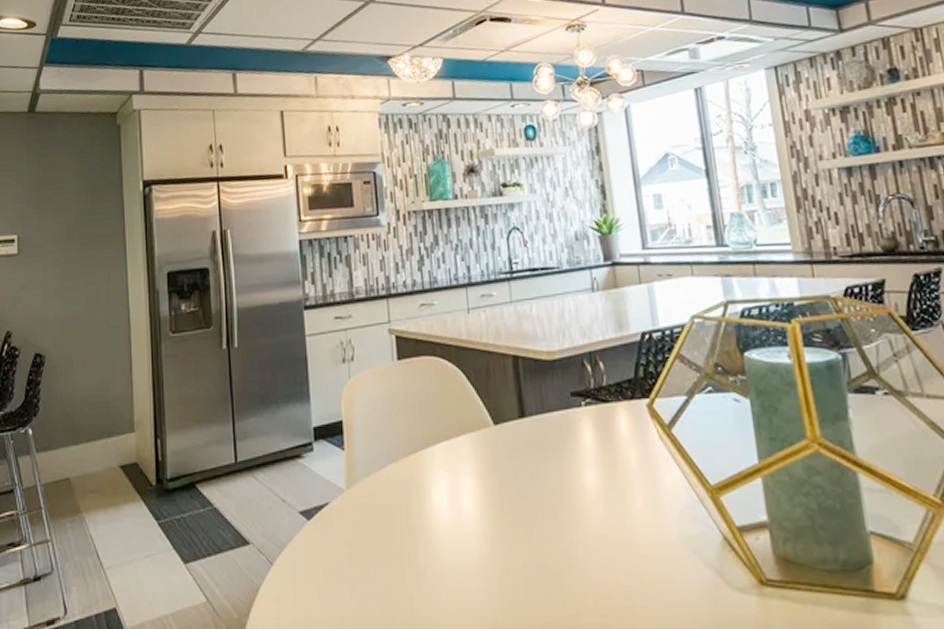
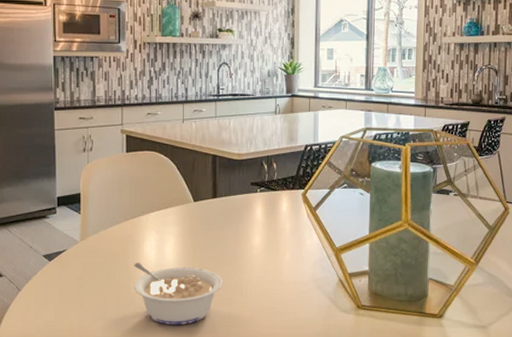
legume: none [419,517,548,616] -> present [133,262,222,326]

